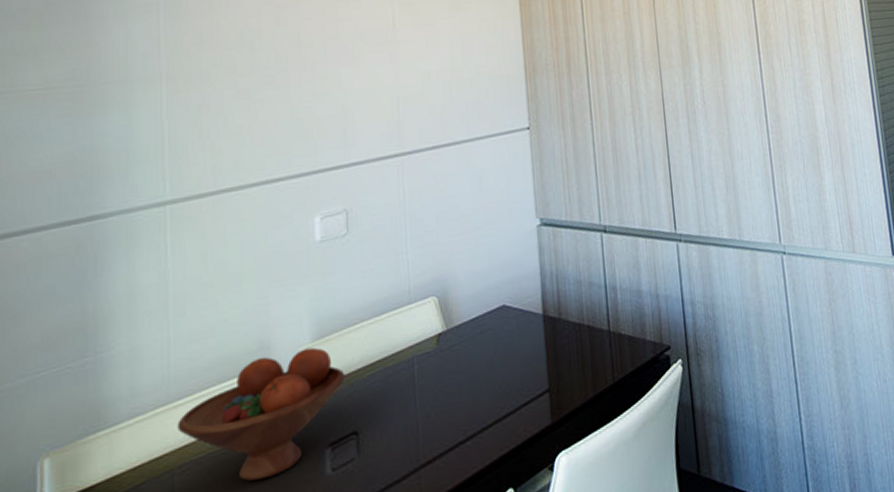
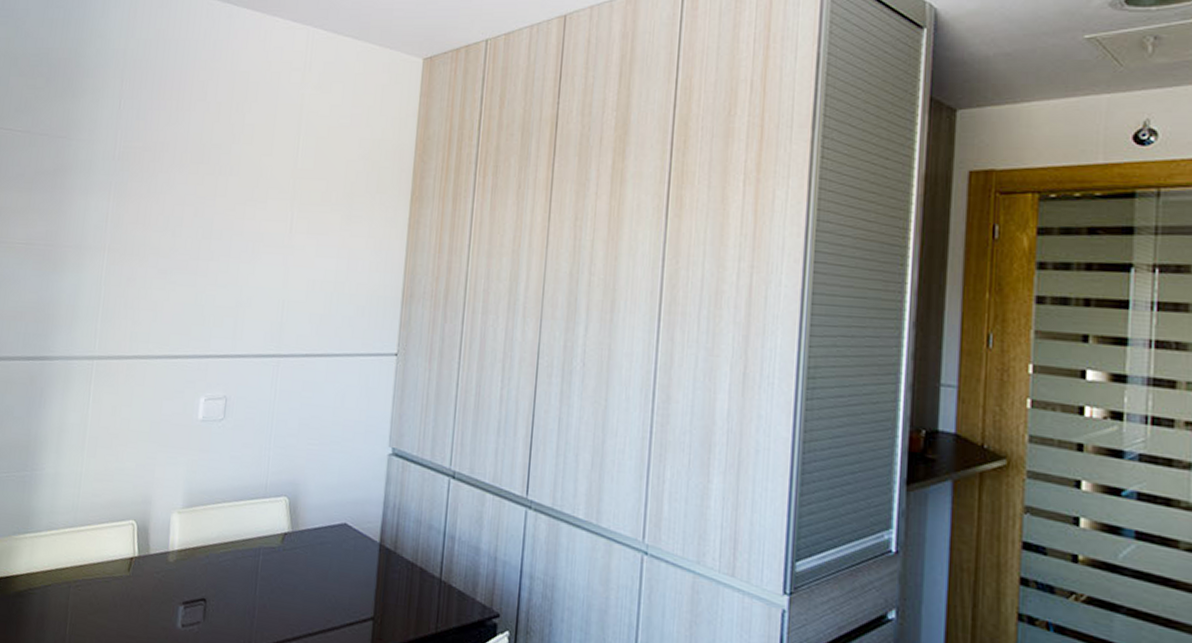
fruit bowl: present [177,347,345,481] -> none [77,509,204,614]

